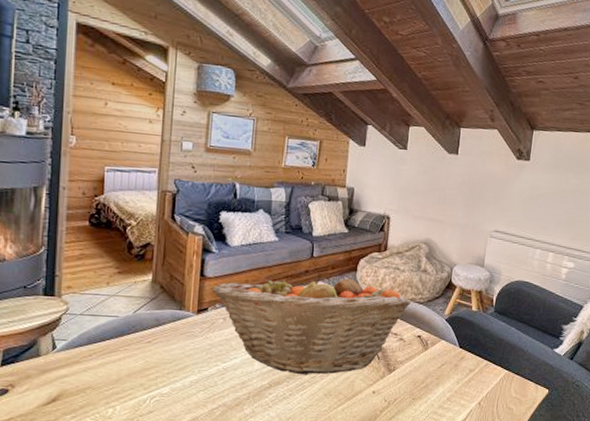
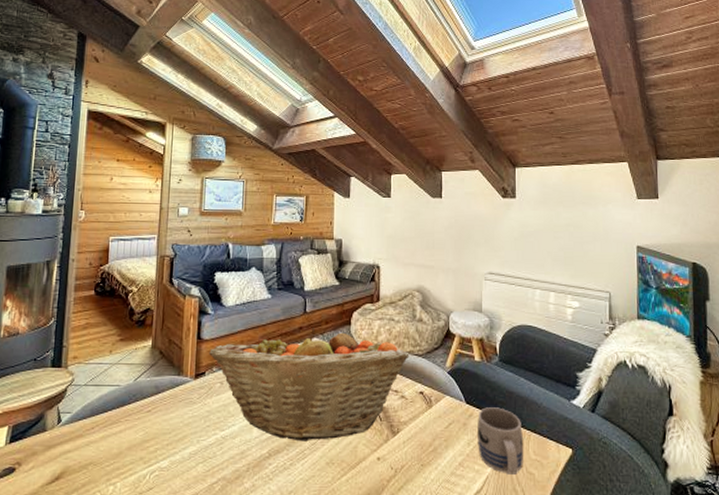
mug: none [466,352,508,409] -> present [478,407,524,475]

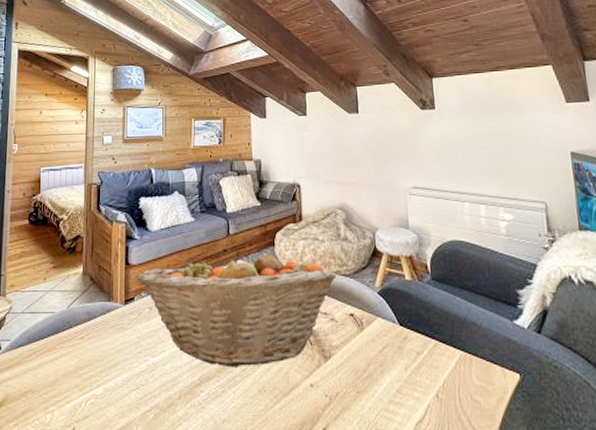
mug: present [478,407,524,475] -> none [413,329,467,402]

